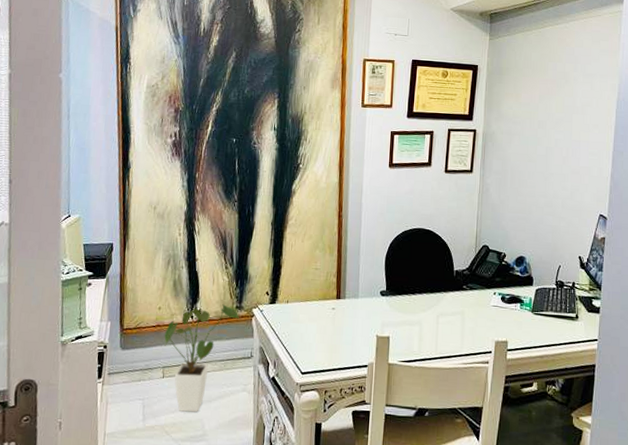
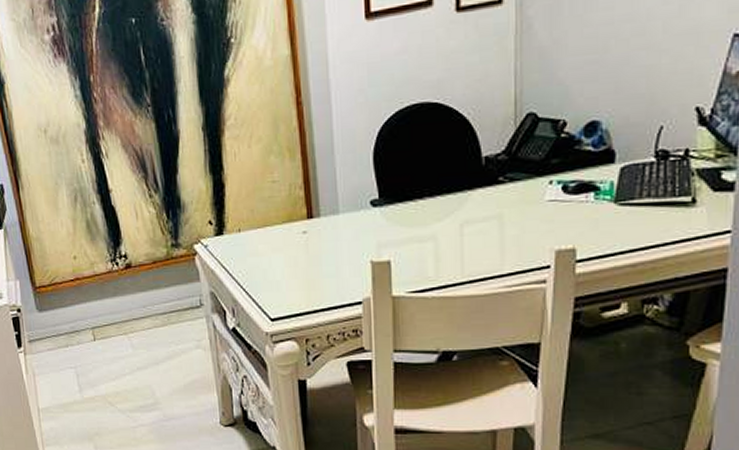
house plant: present [164,303,239,413] -> none [86,242,177,378]

